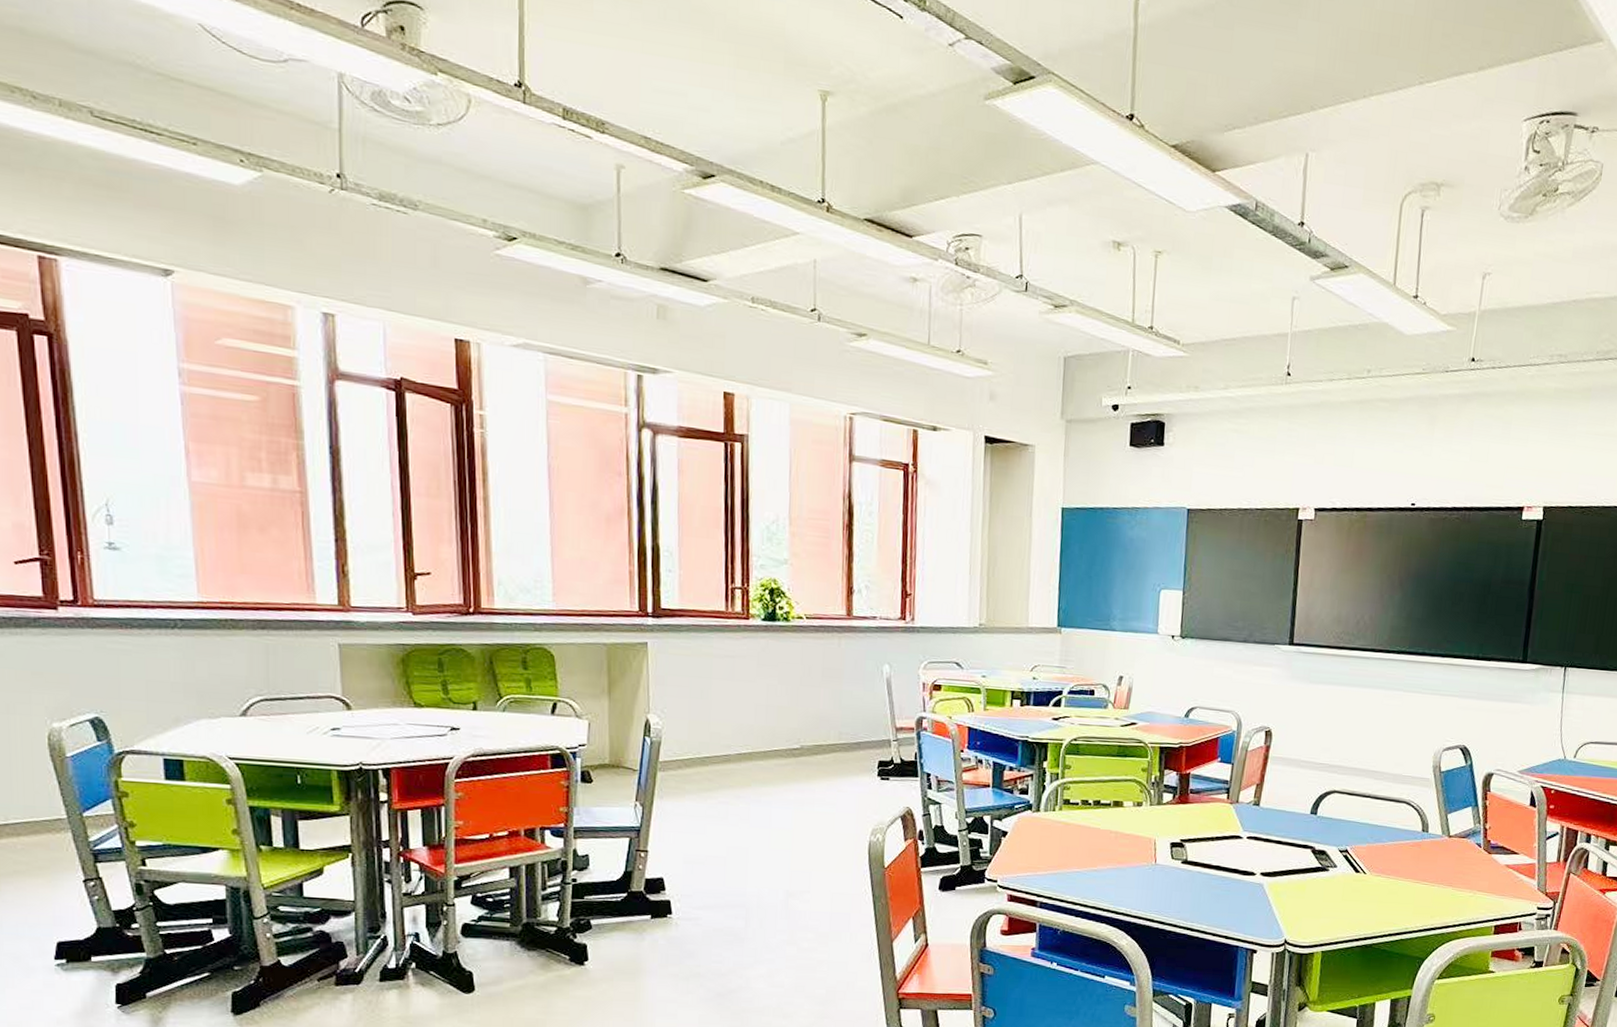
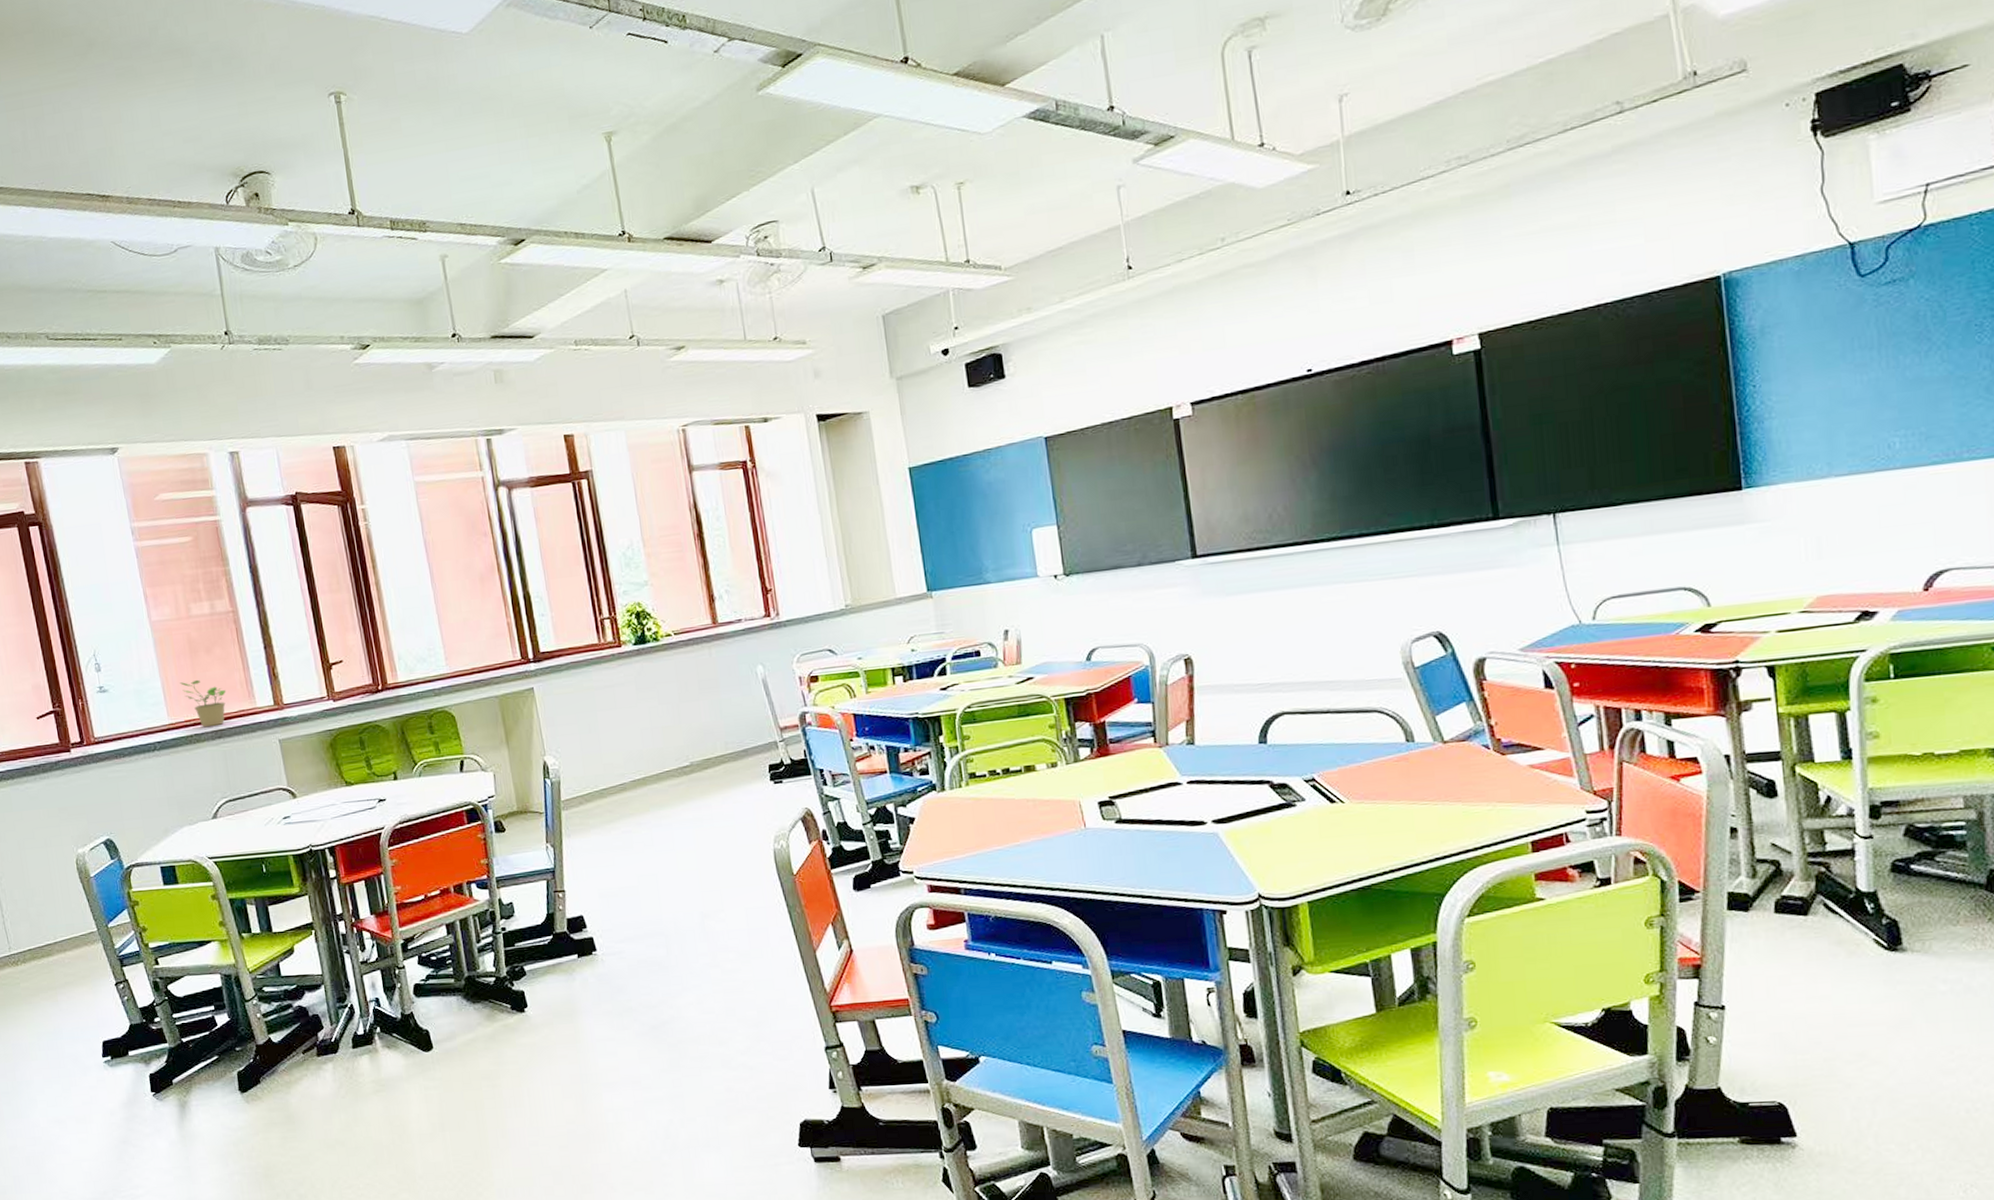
potted plant: none [218,558,279,615] -> present [179,679,227,728]

